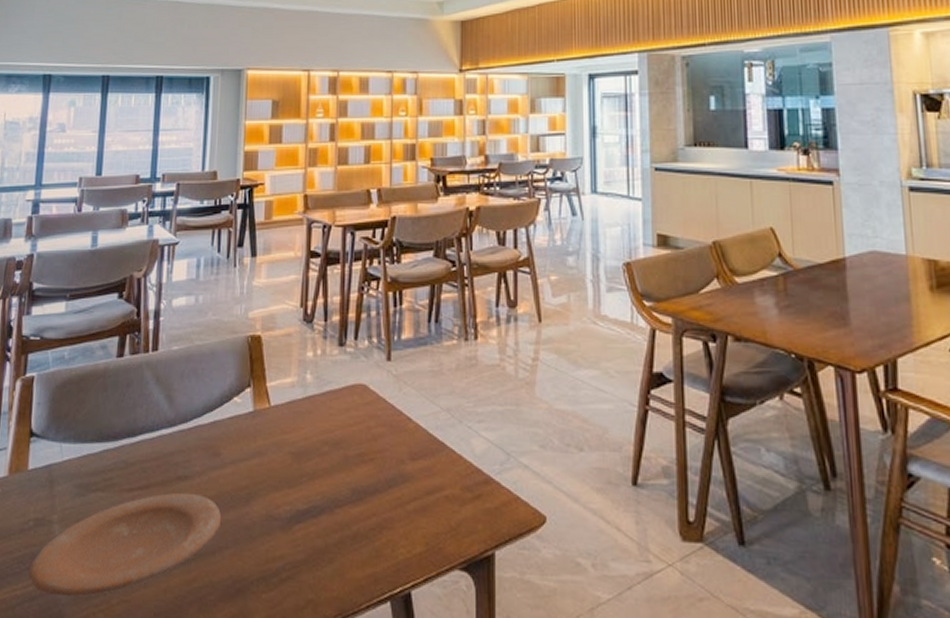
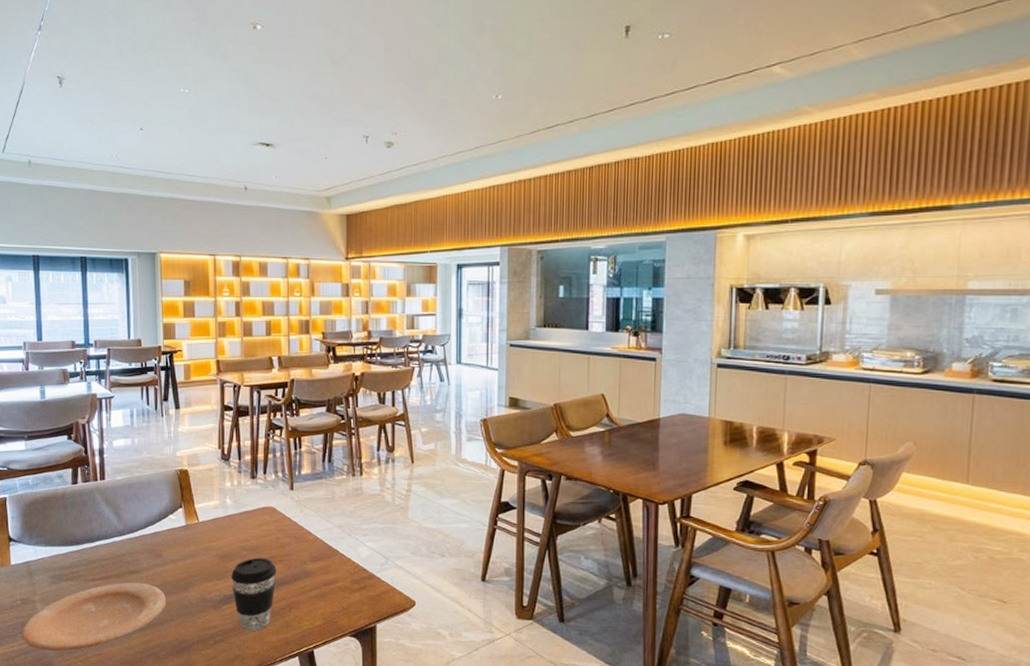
coffee cup: none [307,455,366,564] -> present [231,557,277,632]

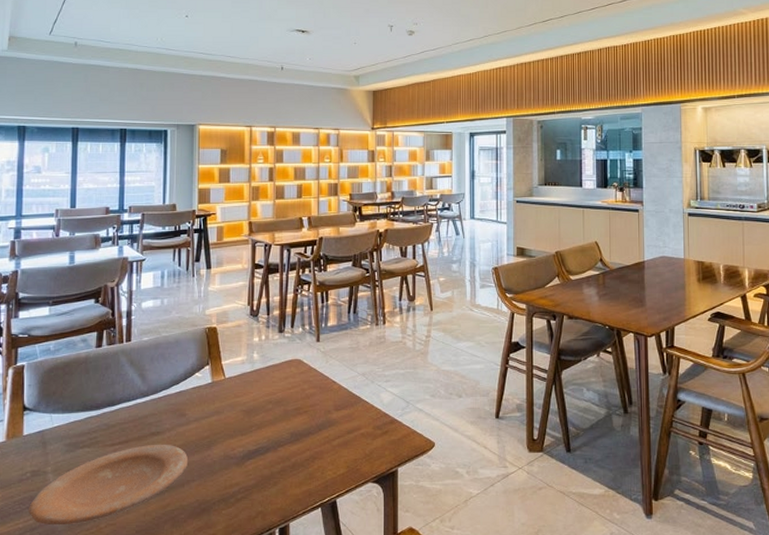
coffee cup: present [231,557,277,632] -> none [256,410,301,486]

